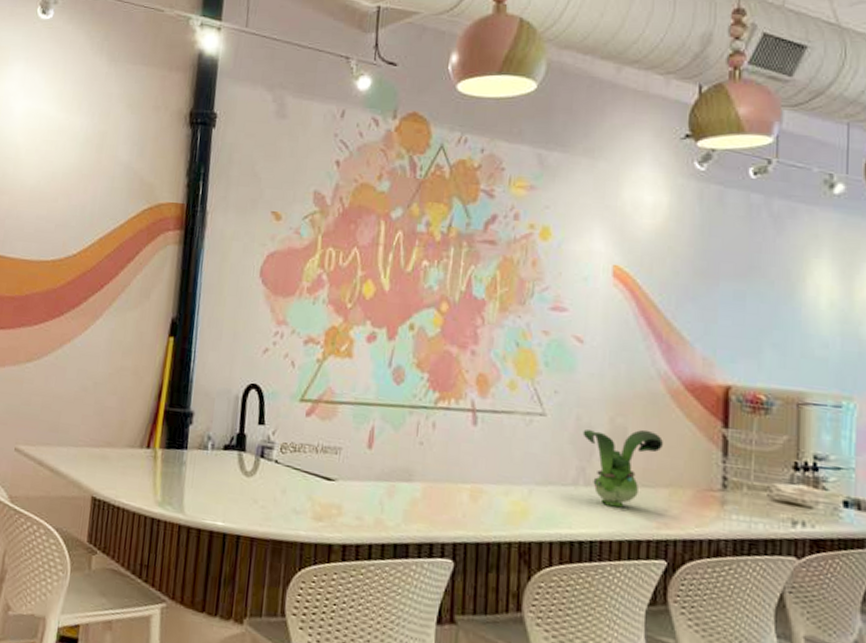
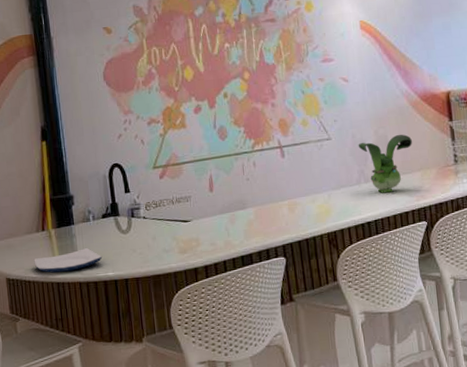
plate: none [129,480,214,508] -> present [34,248,103,273]

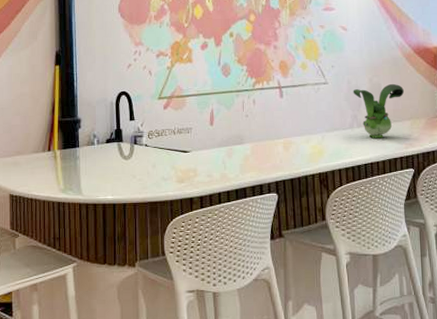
plate: present [34,248,103,273] -> none [38,171,104,192]

